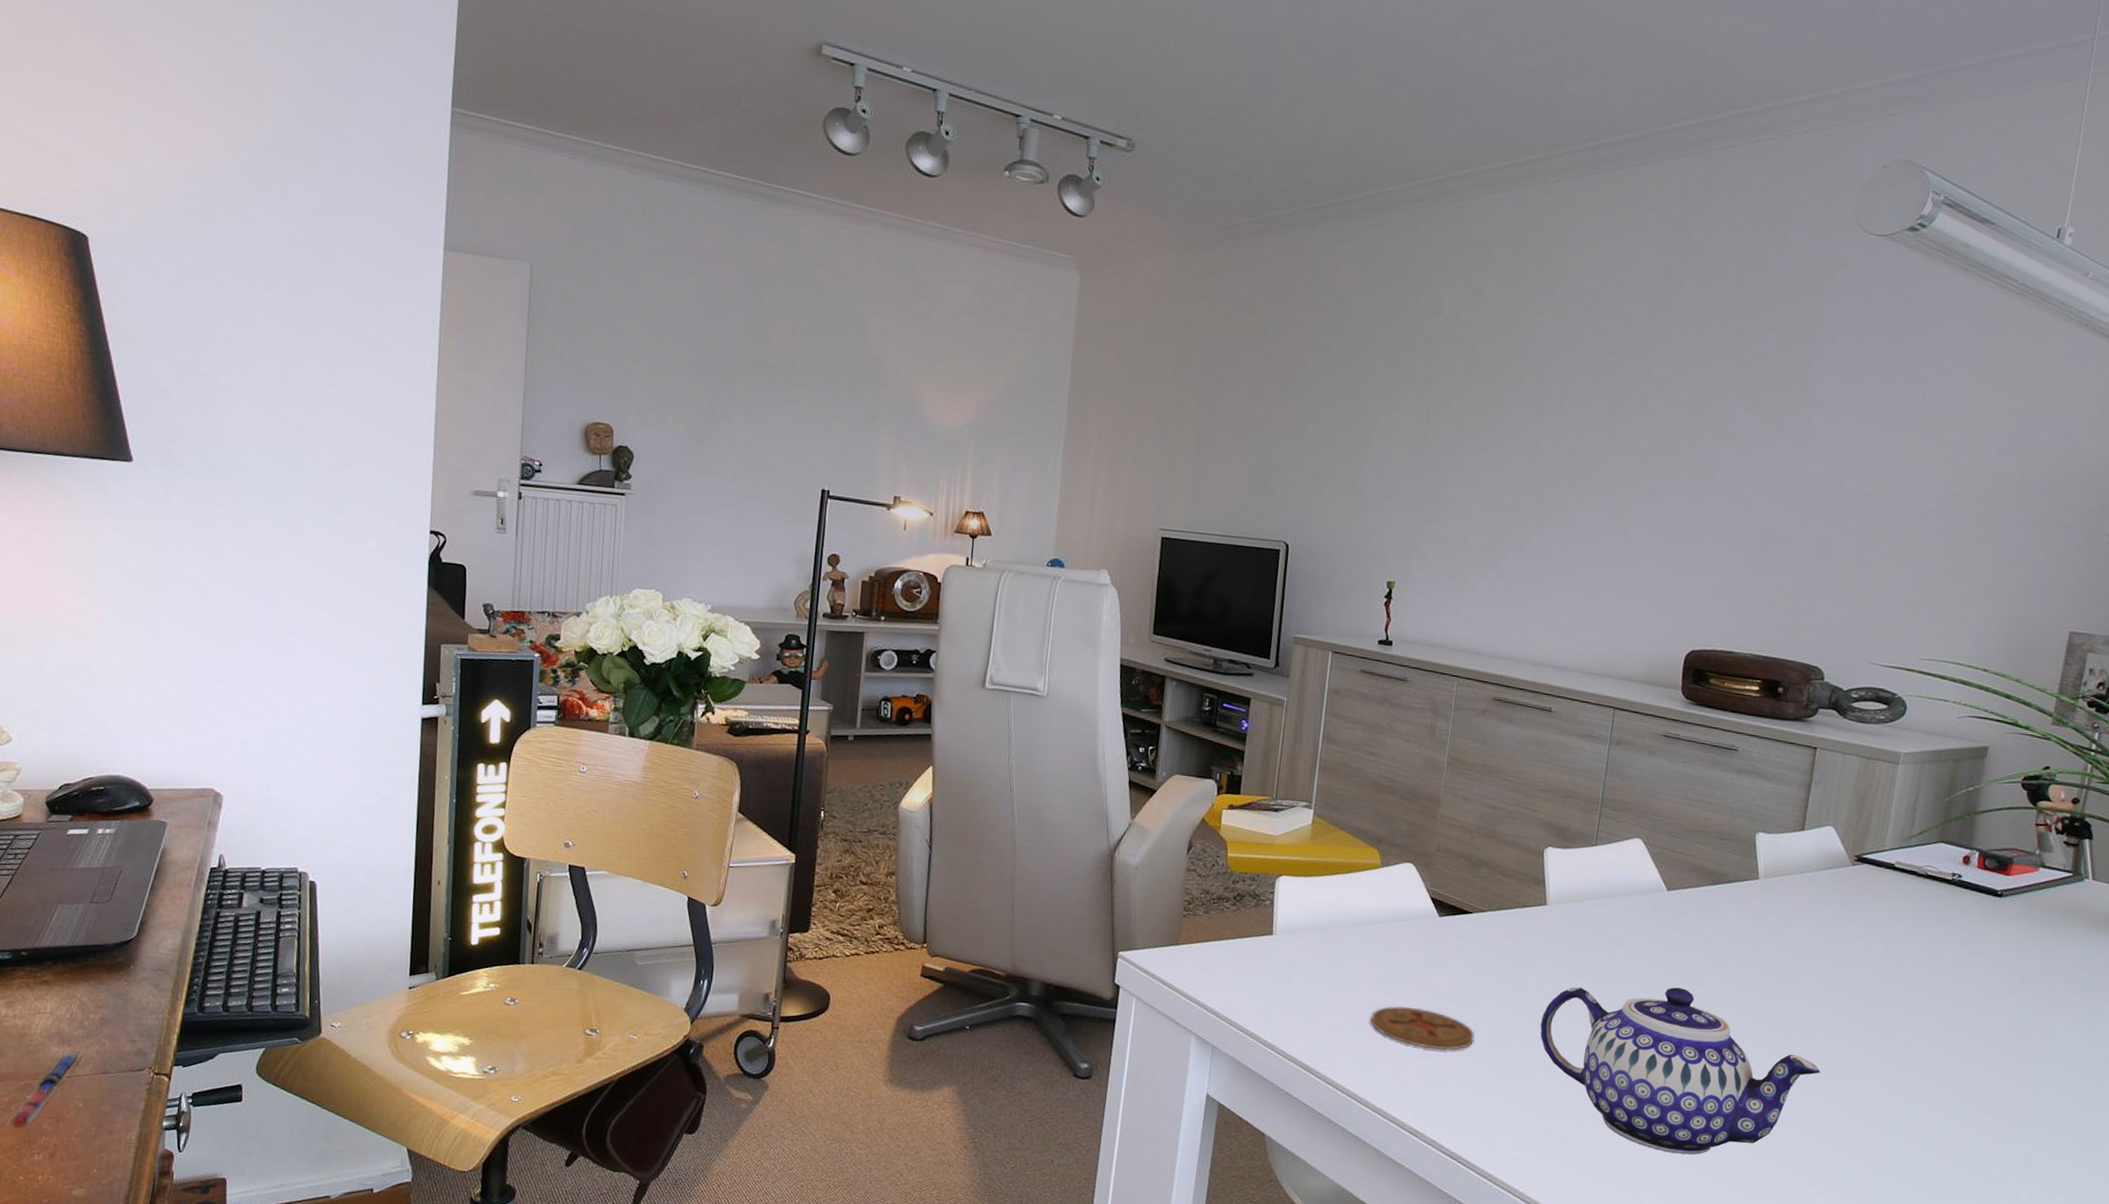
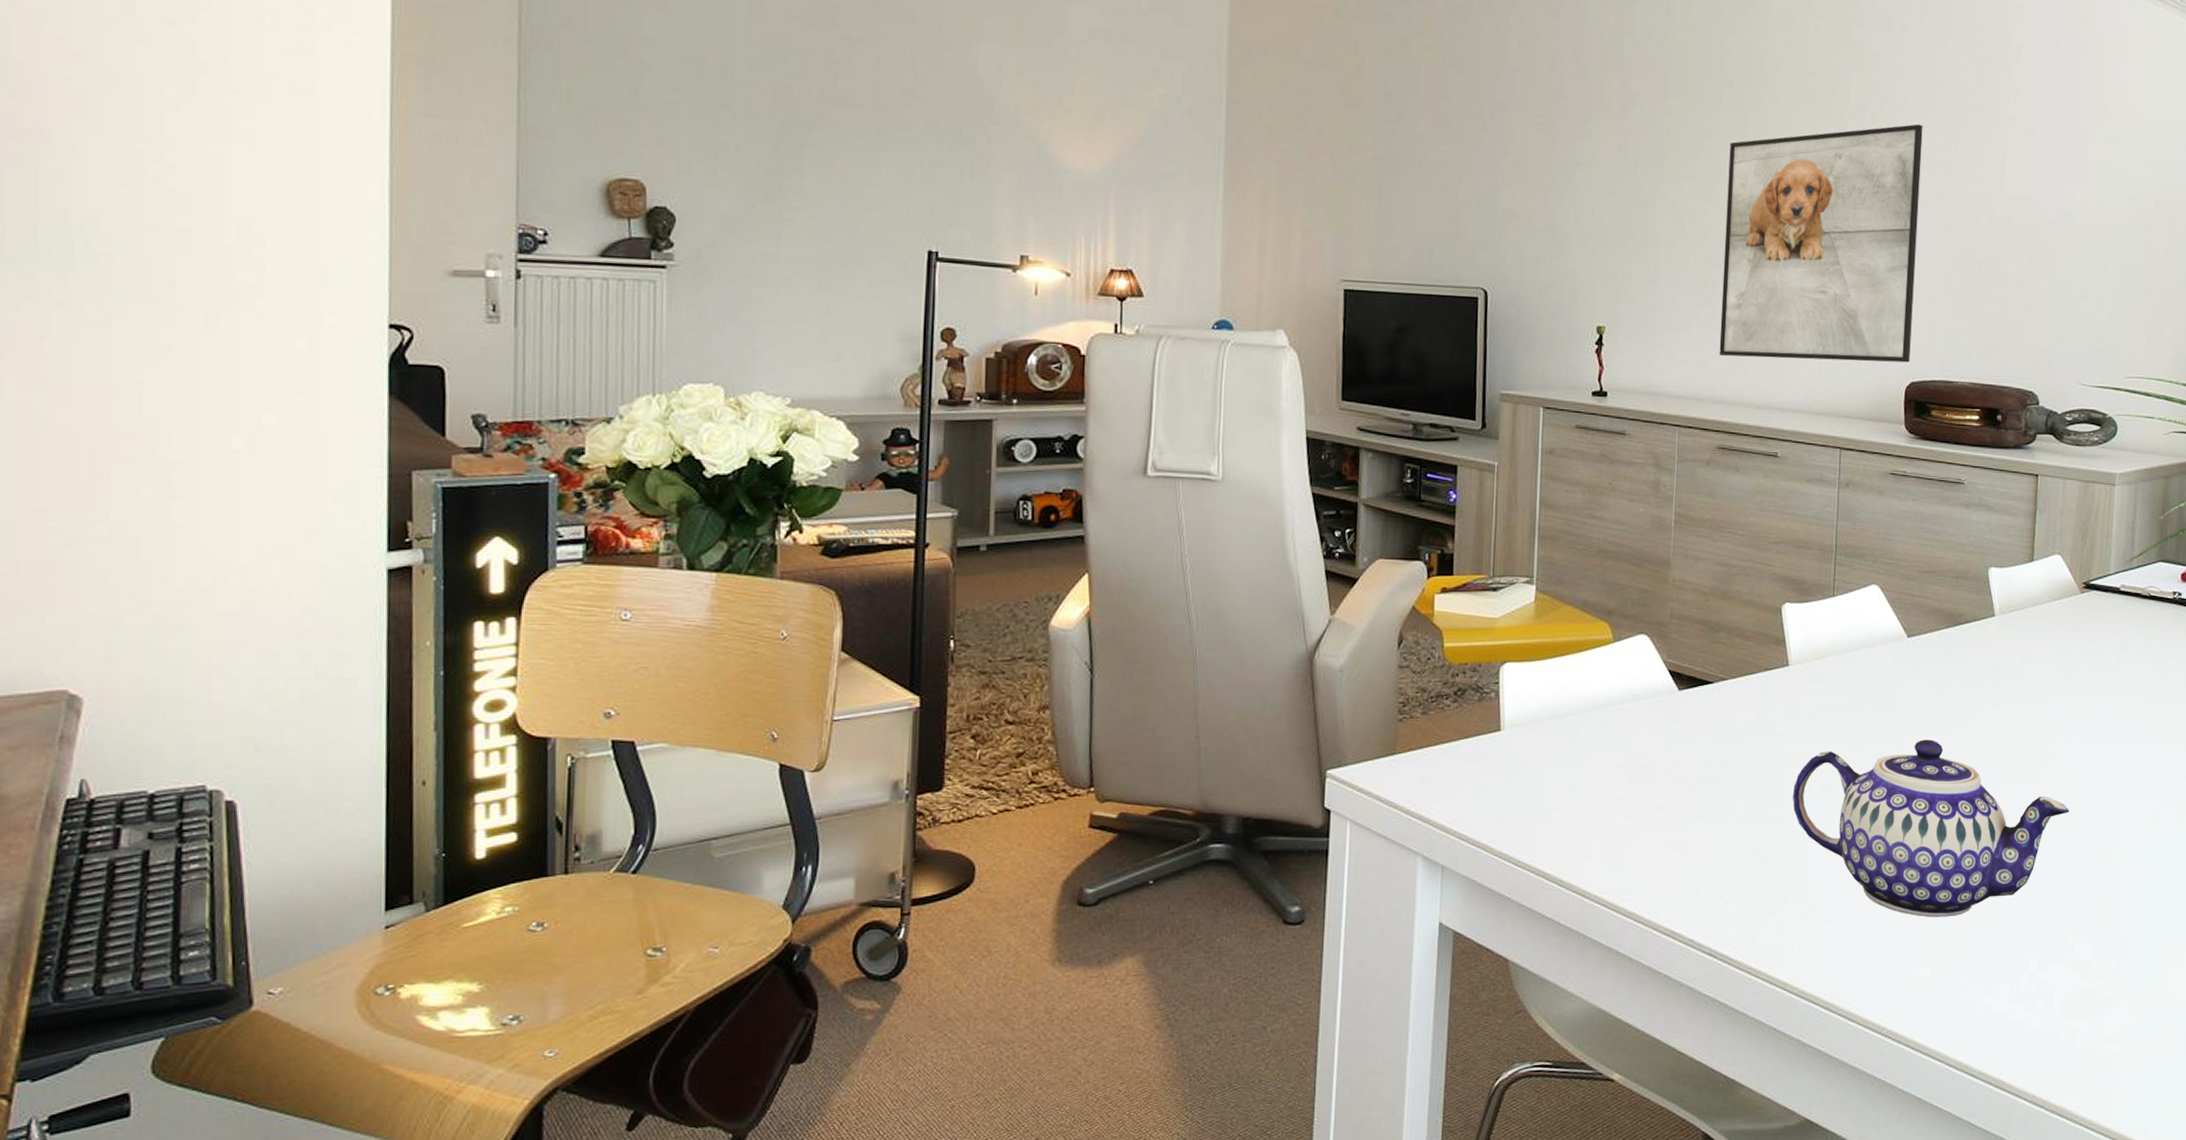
coaster: present [1370,1006,1475,1051] -> none [1614,794,1726,838]
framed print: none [1501,402,1726,632] -> present [1719,124,1923,363]

